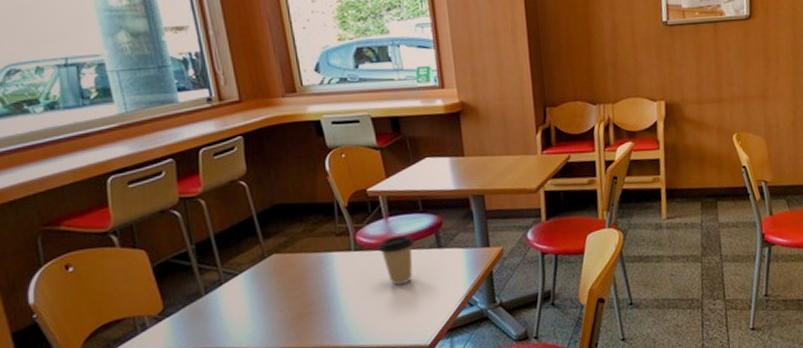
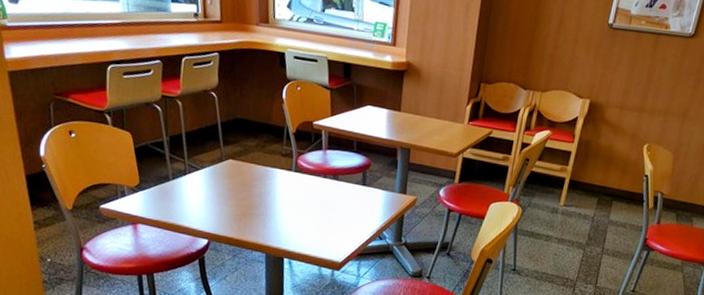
coffee cup: present [378,235,415,286] -> none [314,167,345,209]

